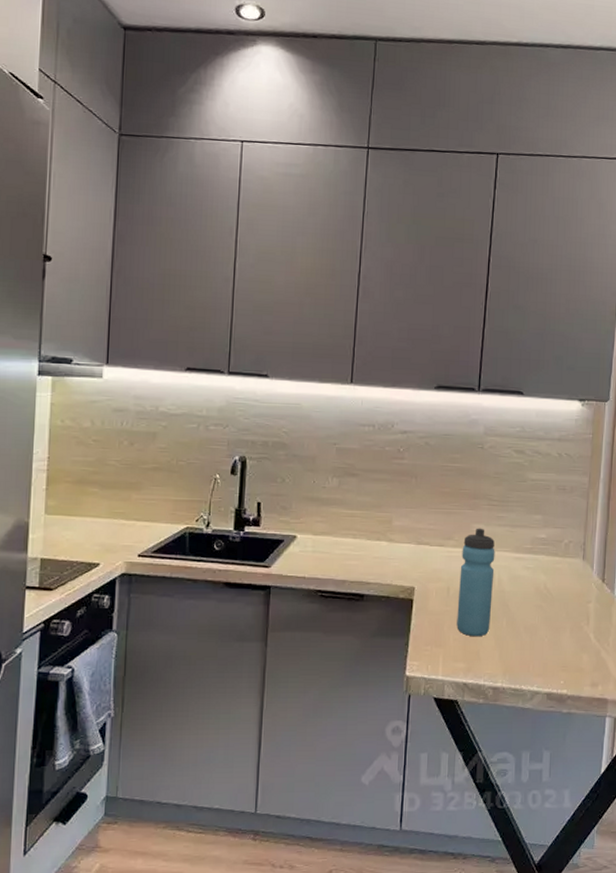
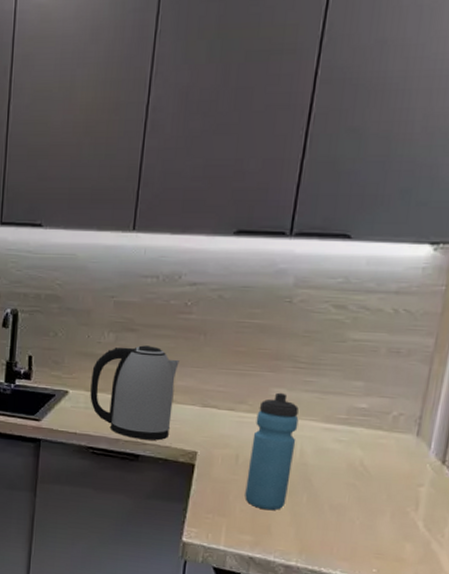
kettle: none [317,489,396,579] -> present [90,345,180,441]

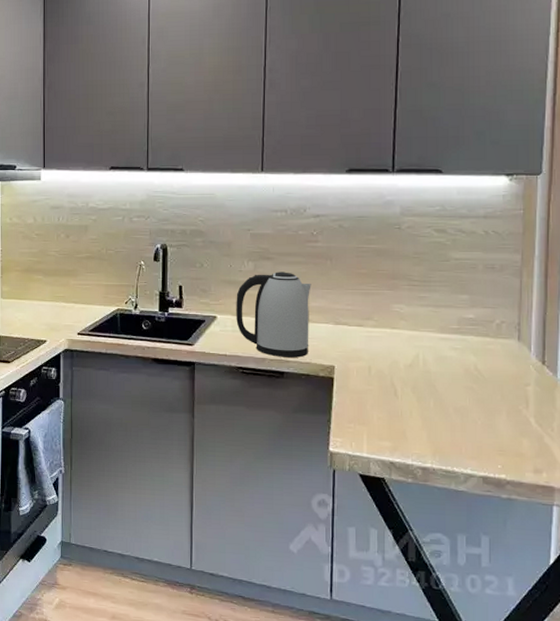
water bottle: present [245,392,299,511] -> none [380,308,418,417]

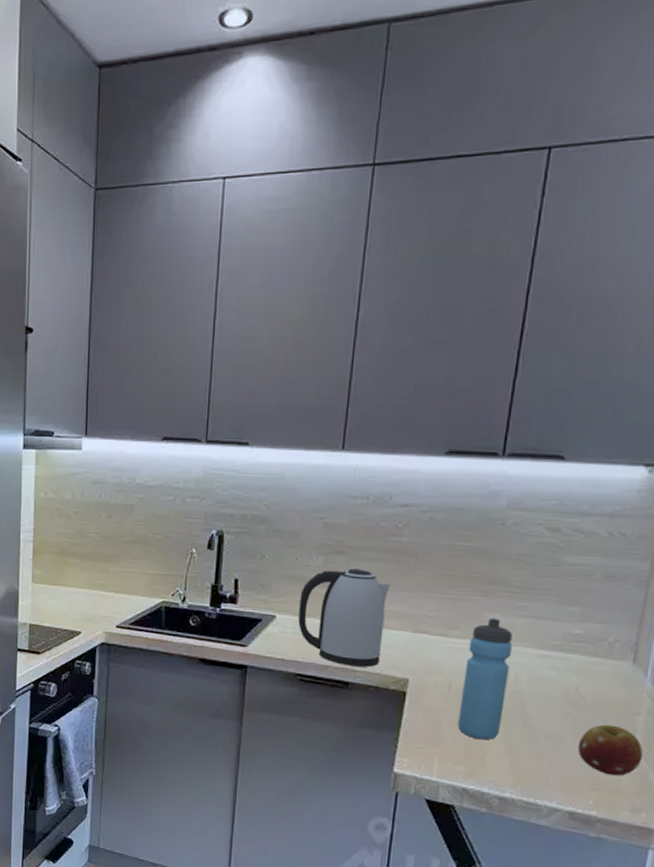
water bottle: none [380,308,418,417] -> present [458,617,513,740]
fruit: none [482,396,537,441] -> present [577,724,644,776]

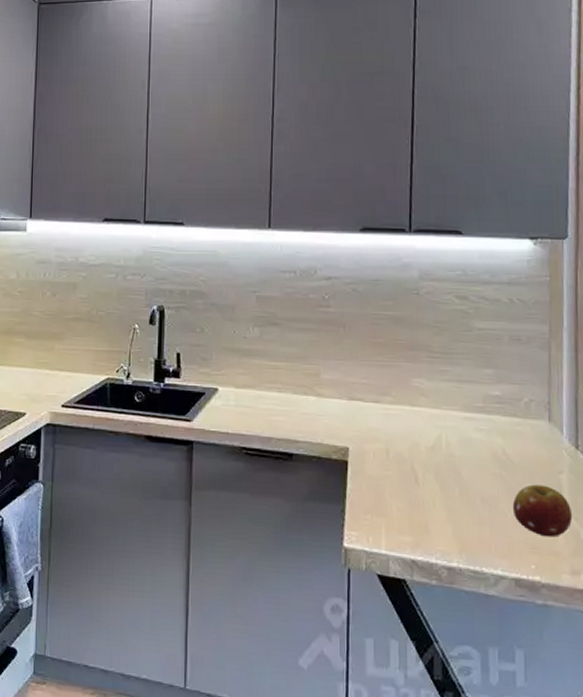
kettle: present [298,568,390,668] -> none [240,339,323,437]
water bottle: present [458,617,513,740] -> none [399,383,441,507]

